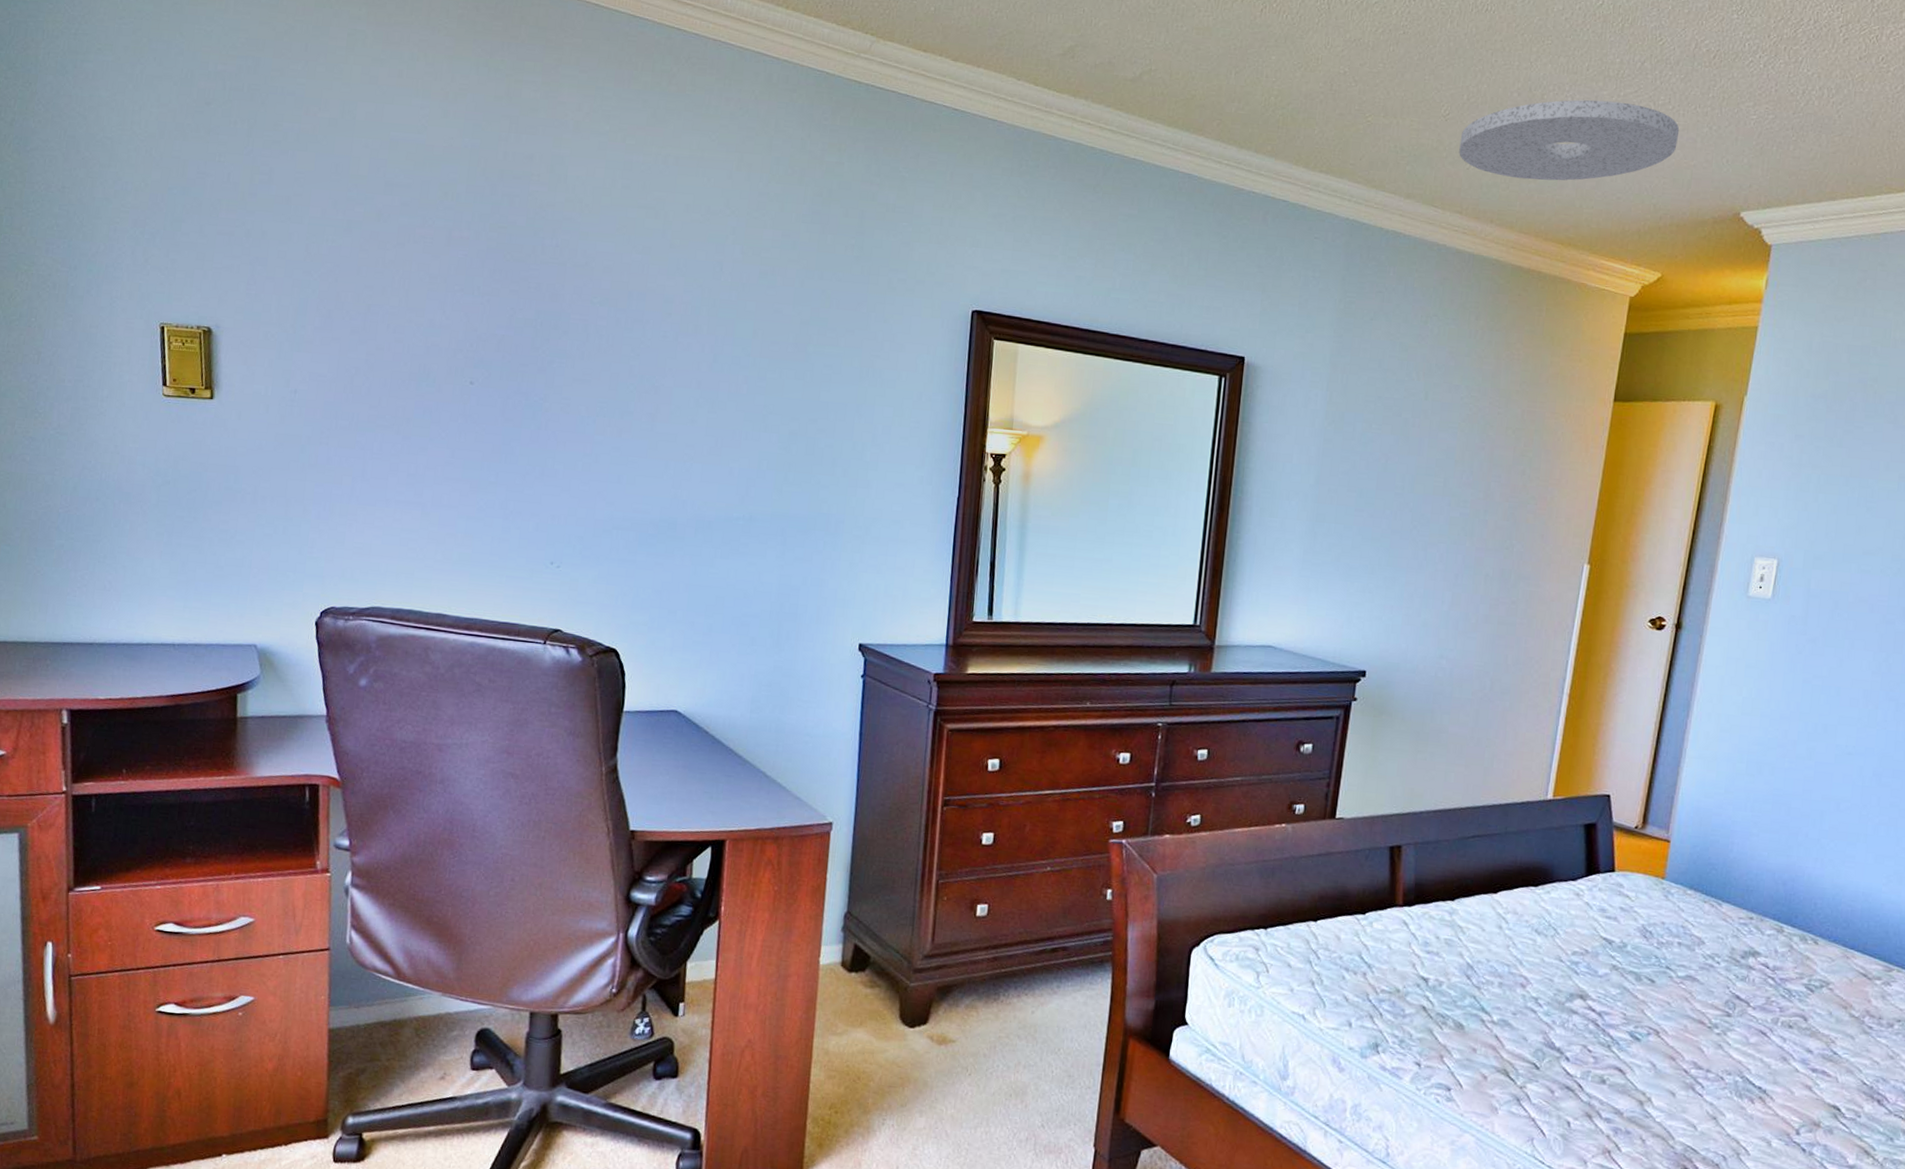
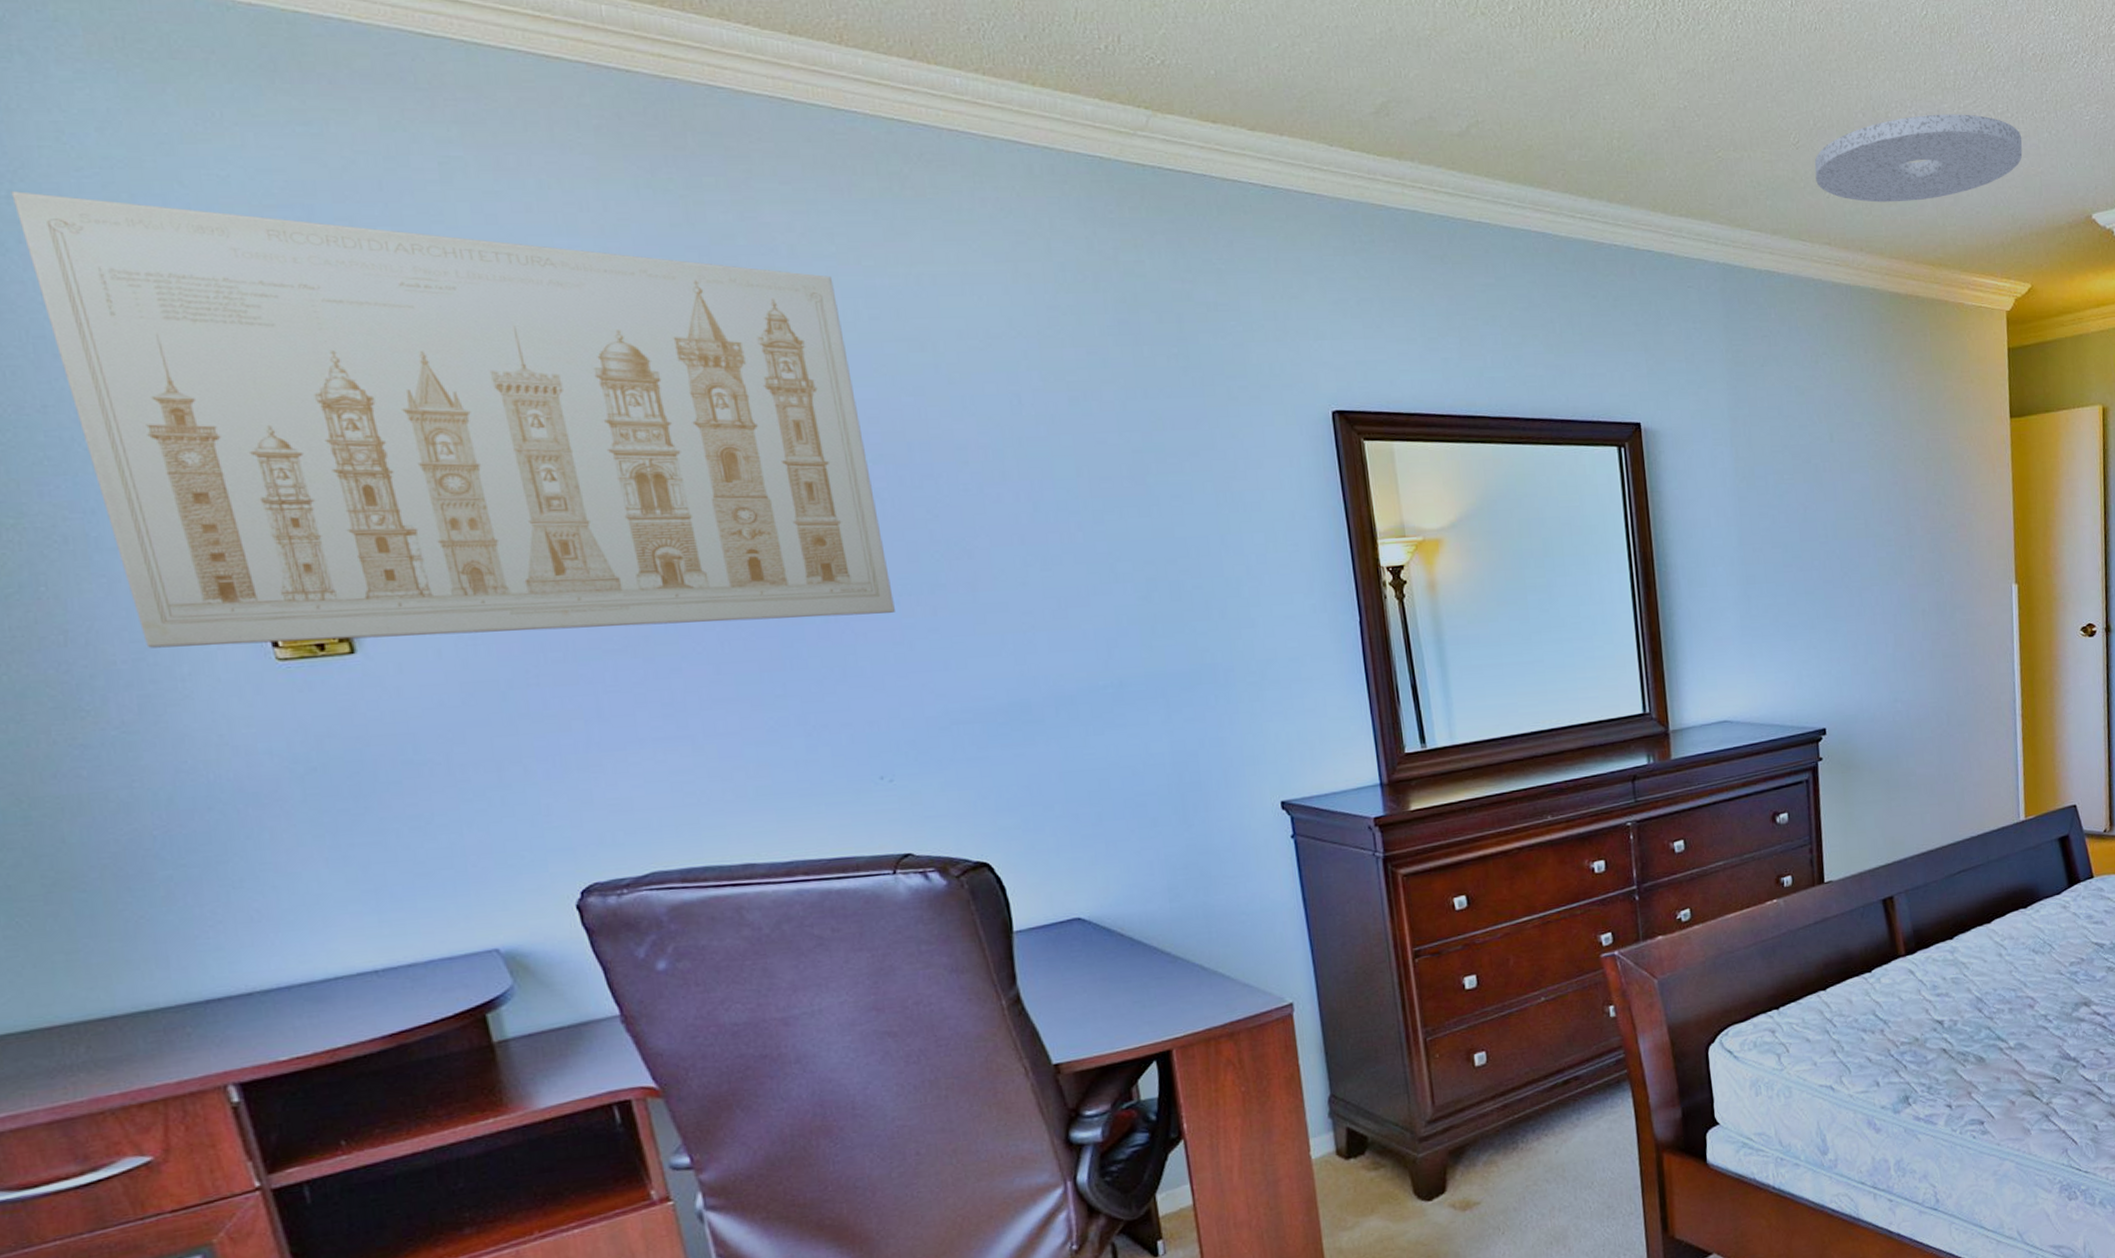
wall art: none [78,30,602,429] -> present [11,191,895,648]

